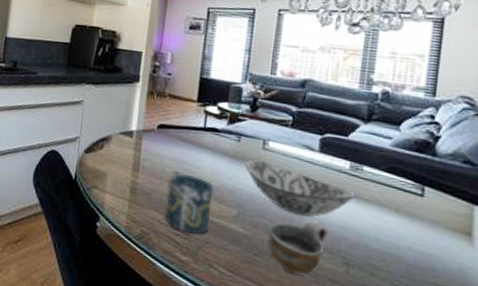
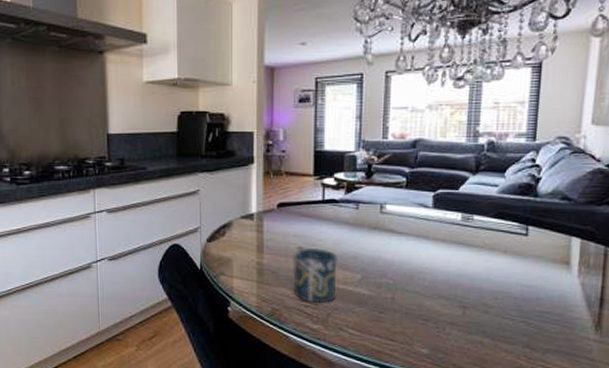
decorative bowl: present [245,160,356,217] -> none [365,224,468,270]
cup: present [268,220,327,274] -> none [391,273,444,323]

